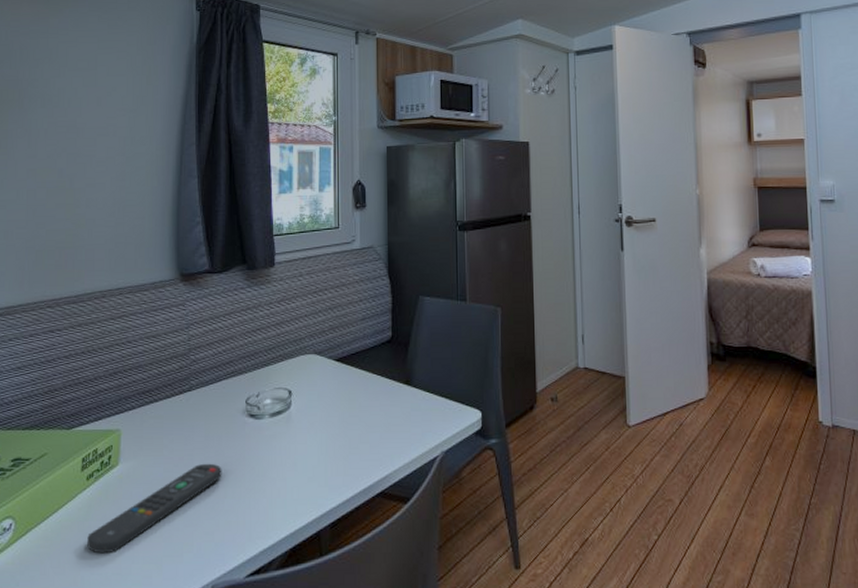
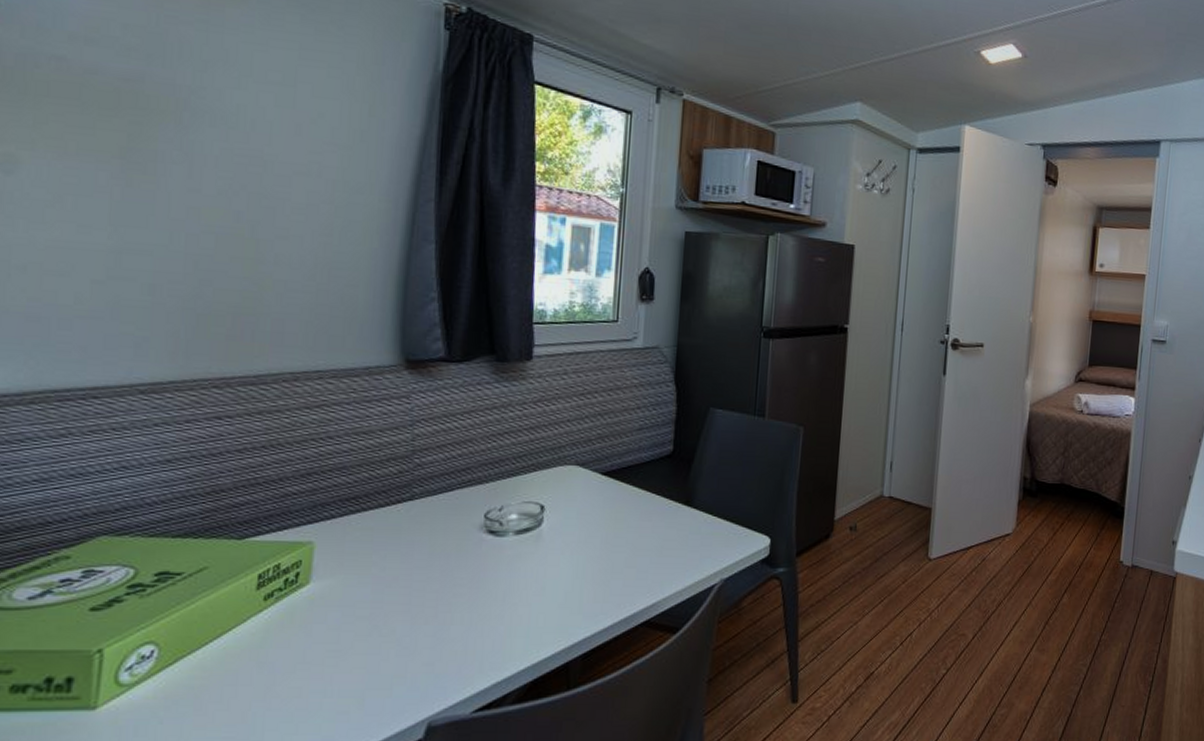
remote control: present [87,463,222,554] -> none [262,584,449,686]

